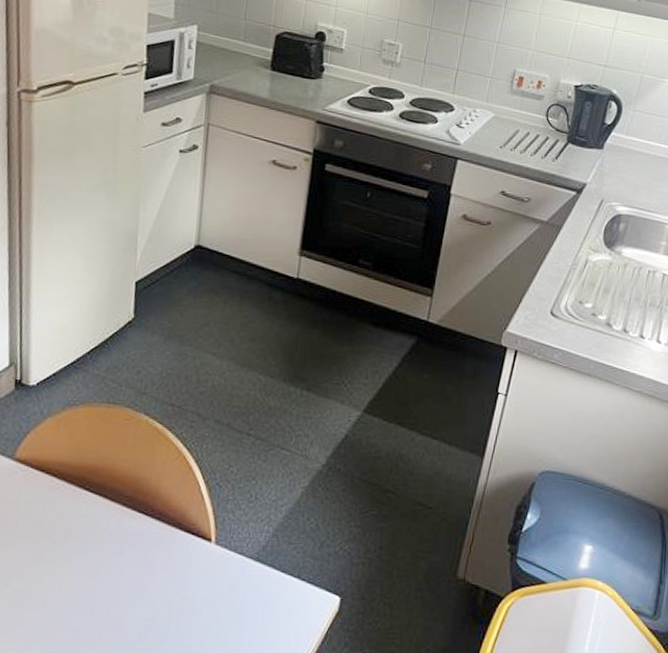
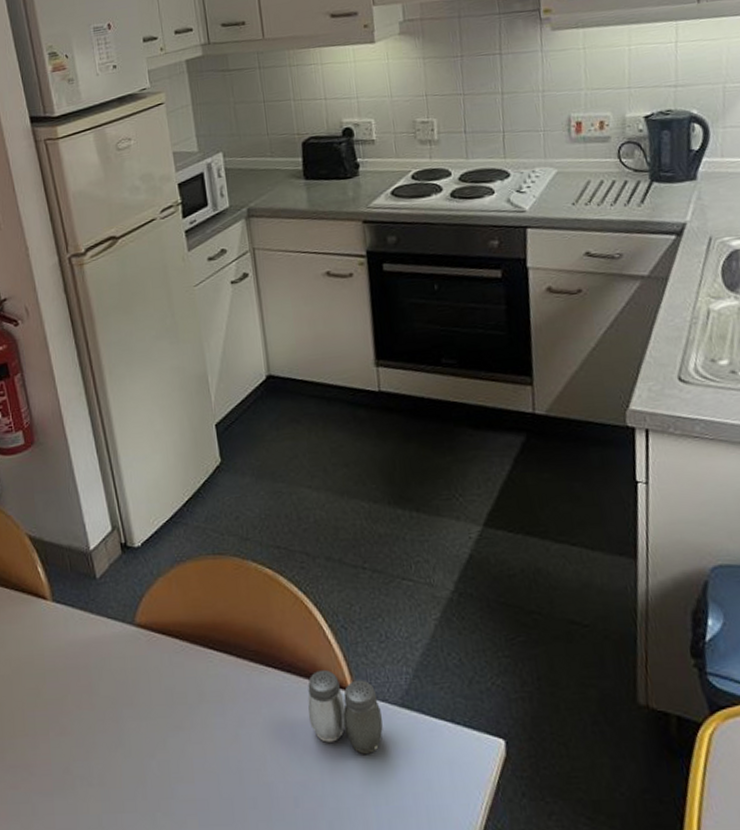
salt and pepper shaker: none [168,520,237,599] -> present [307,669,383,754]

